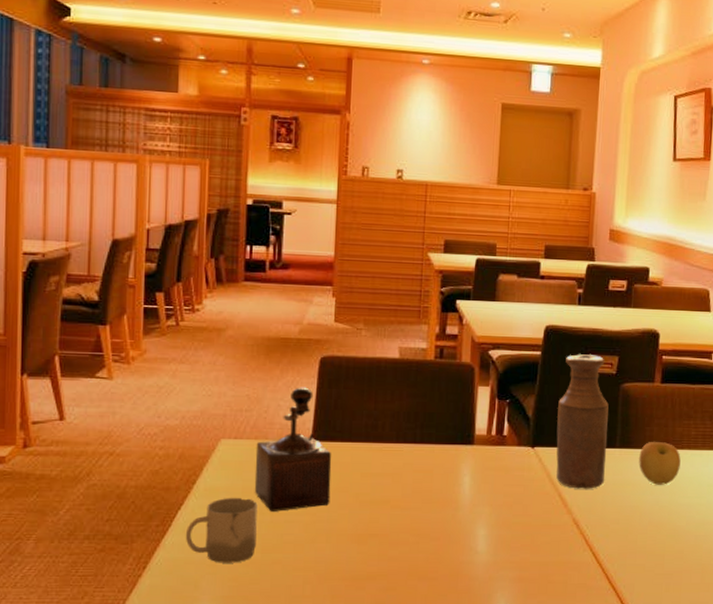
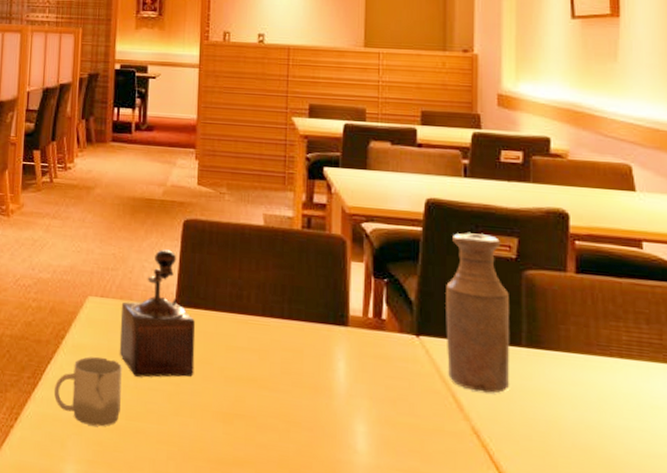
apple: present [639,441,681,485] -> none [553,343,610,400]

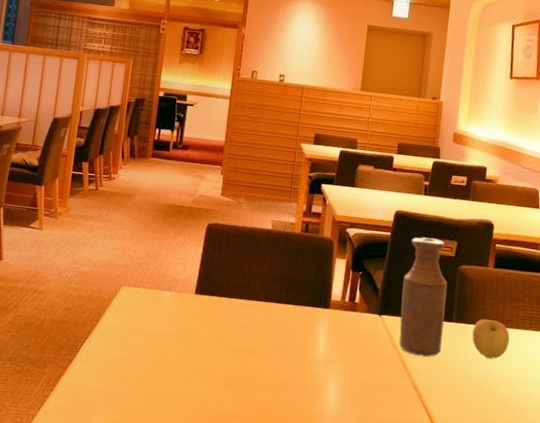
cup: present [53,356,122,427] -> none [87,336,147,393]
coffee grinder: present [119,249,196,378] -> none [145,247,211,352]
apple: none [553,343,610,400] -> present [472,318,510,359]

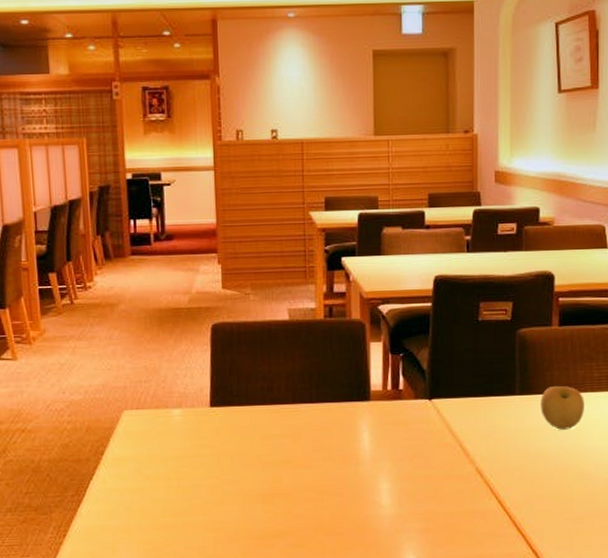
bottle: present [399,237,447,357] -> none [453,302,507,438]

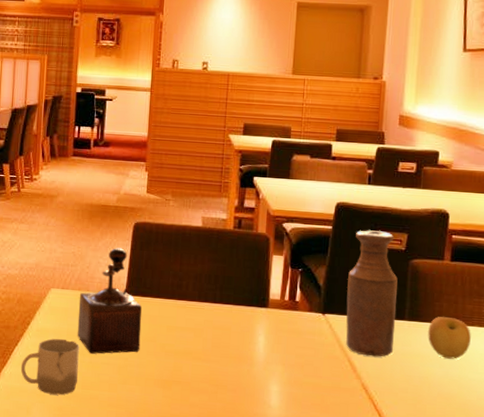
cup: none [99,465,166,528] -> present [20,338,79,395]
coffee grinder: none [157,355,233,477] -> present [77,248,143,354]
bottle: none [453,302,507,438] -> present [346,230,398,357]

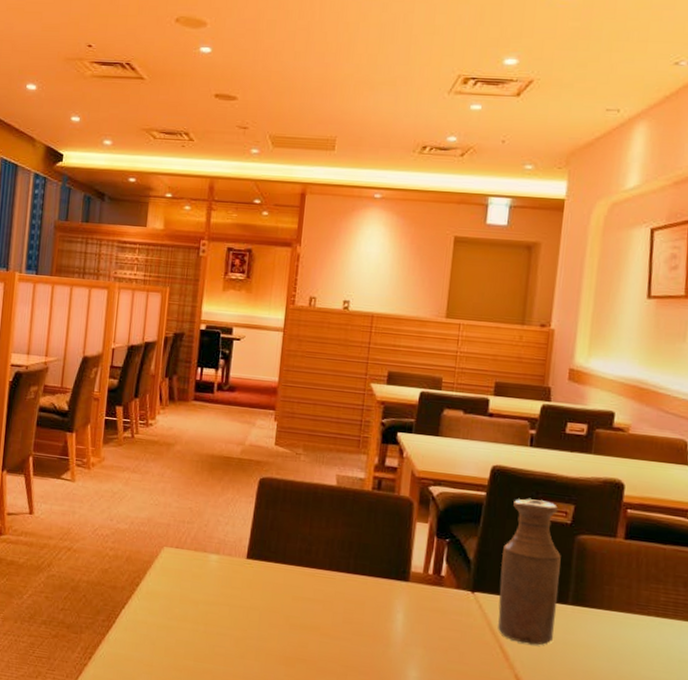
cup: present [20,338,79,395] -> none [127,603,193,667]
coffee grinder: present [77,248,143,354] -> none [190,505,266,624]
apple: present [428,316,471,359] -> none [594,602,646,653]

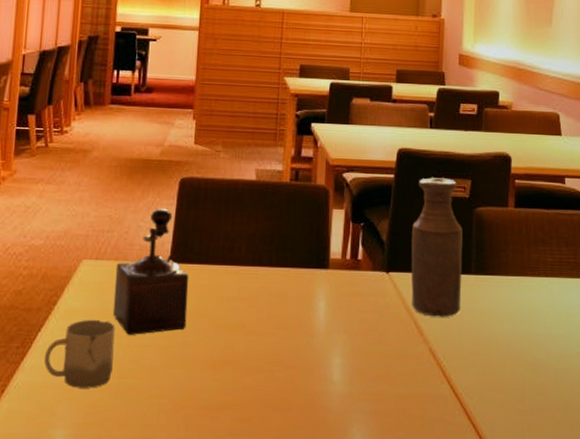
cup: none [127,603,193,667] -> present [44,319,115,388]
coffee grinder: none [190,505,266,624] -> present [112,208,189,335]

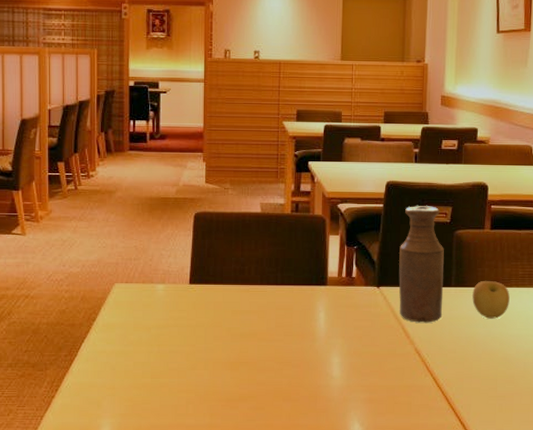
cup: present [44,319,115,388] -> none [88,331,147,387]
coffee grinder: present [112,208,189,335] -> none [143,238,207,343]
apple: none [495,267,538,314] -> present [472,280,510,319]

